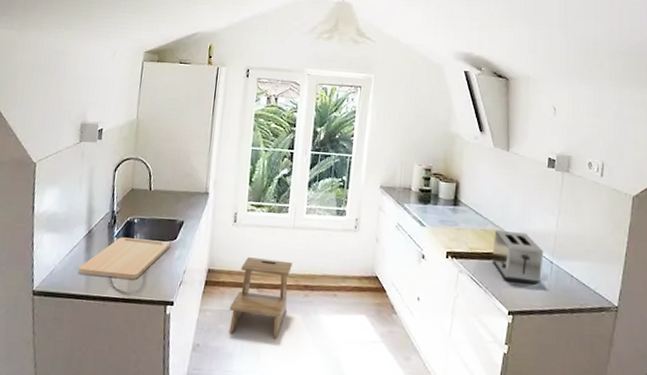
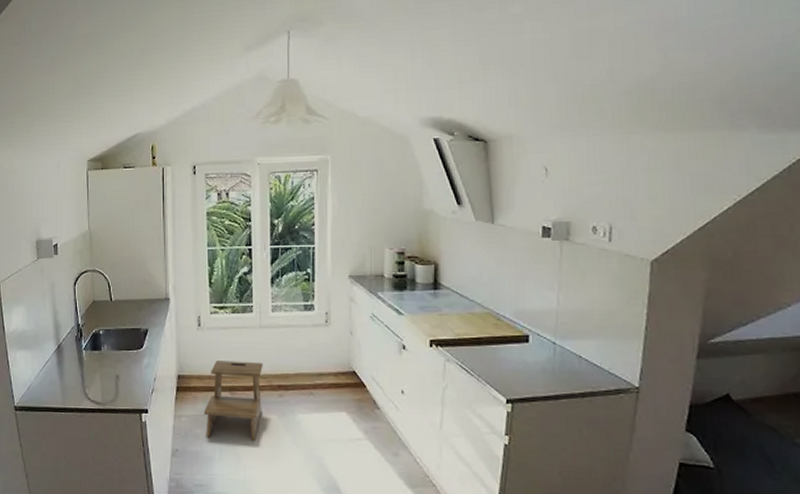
cutting board: present [78,237,171,280] -> none [54,350,138,391]
toaster: present [492,230,544,285] -> none [482,313,544,369]

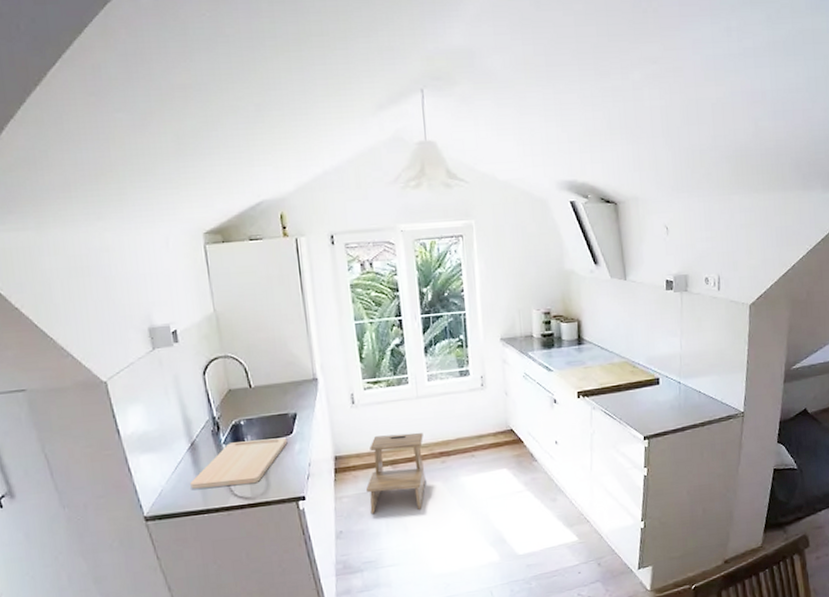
cutting board: none [54,350,138,391] -> present [190,437,288,489]

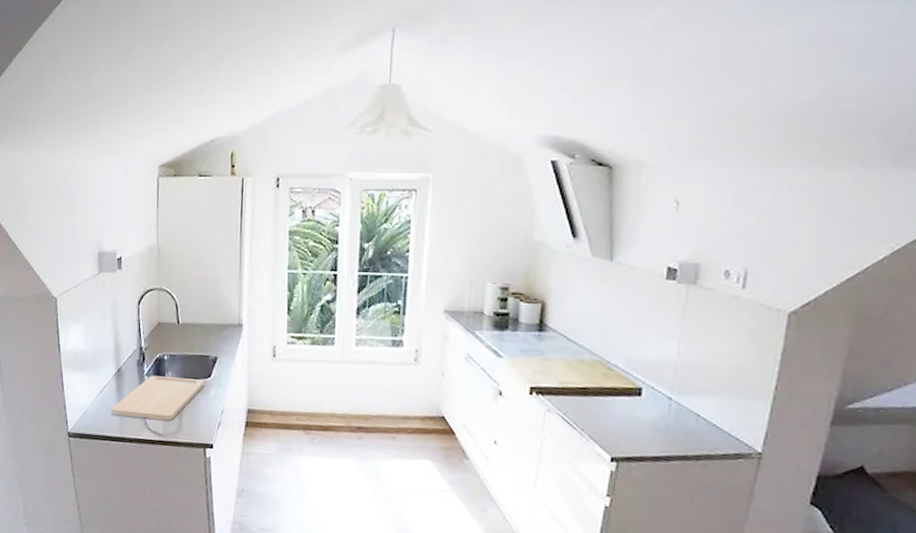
step stool: present [365,432,426,515] -> none [273,396,342,487]

